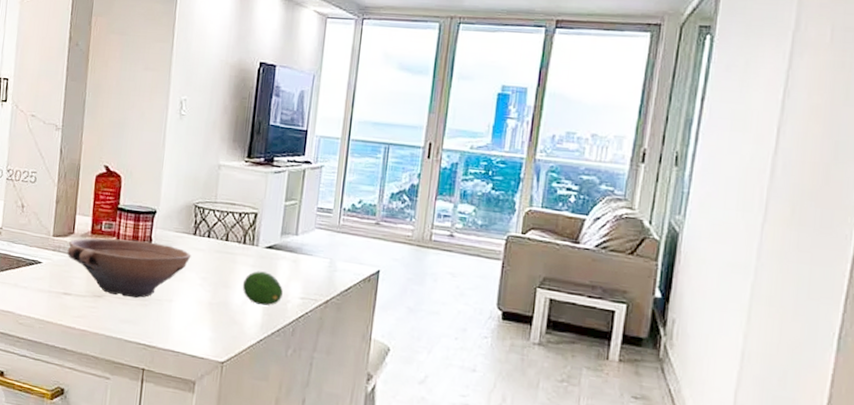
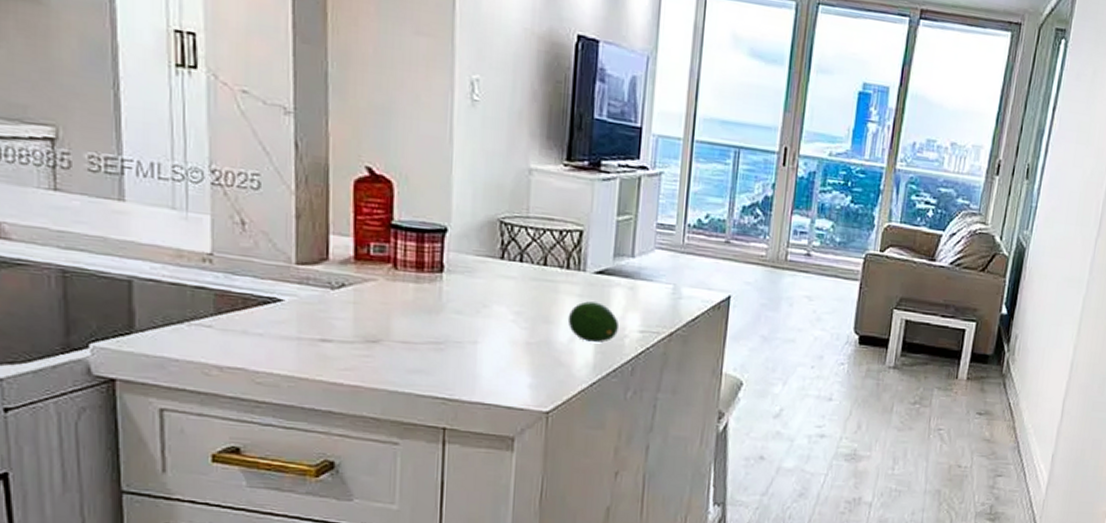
bowl: present [67,238,191,299] -> none [320,265,499,342]

